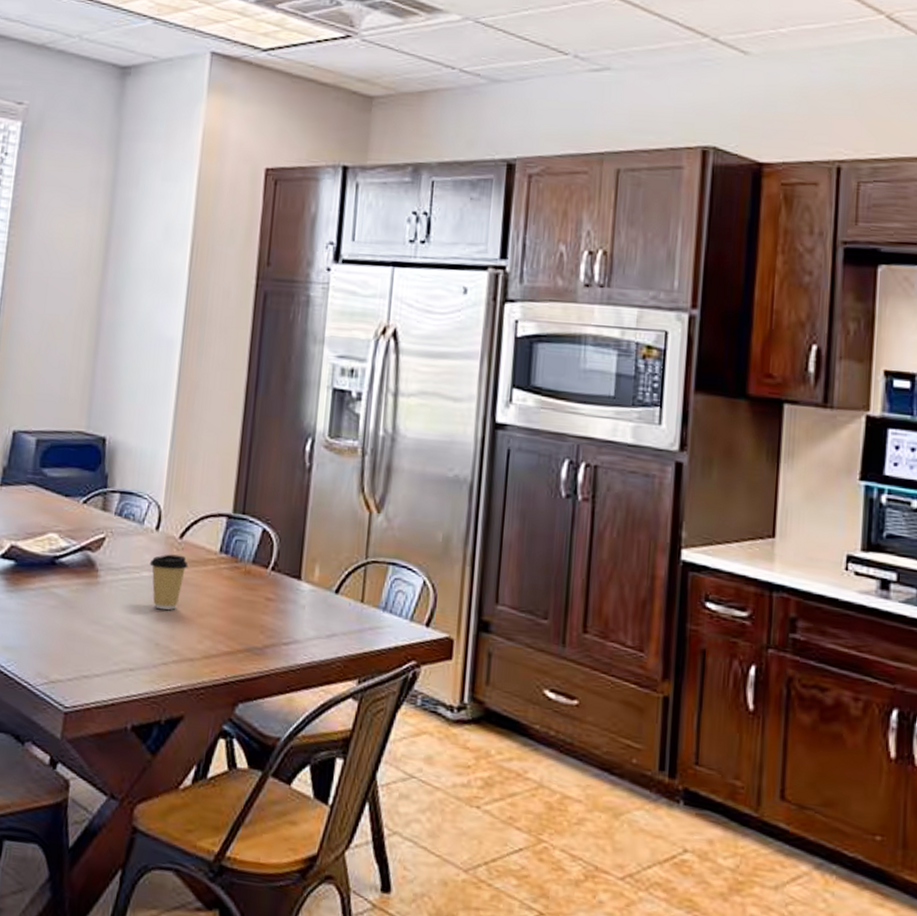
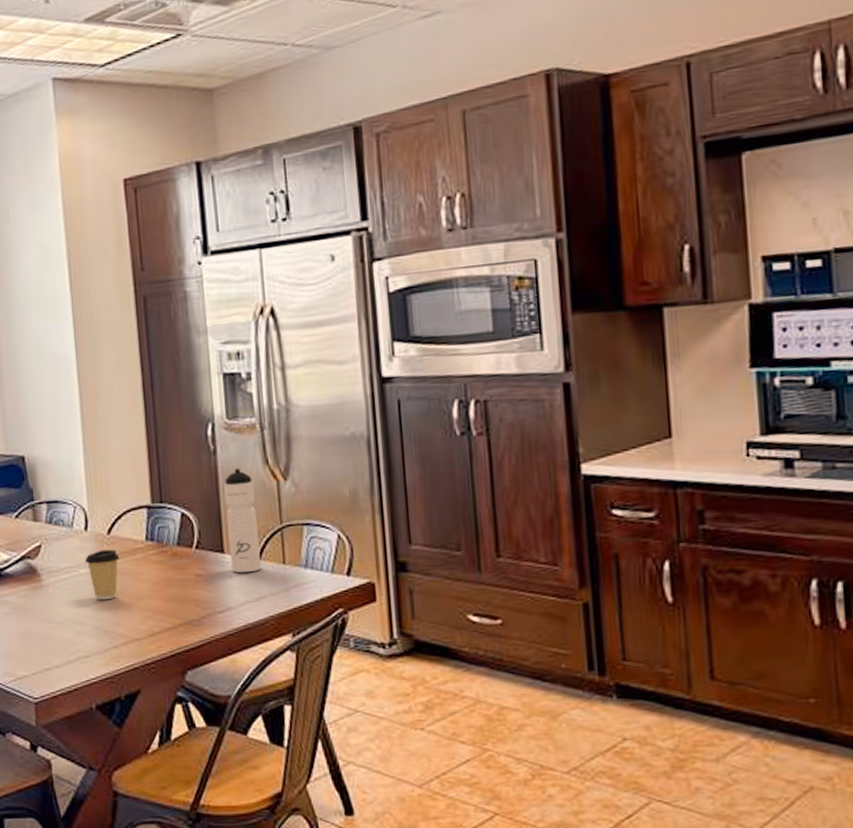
water bottle: none [305,491,345,606] -> present [224,468,261,573]

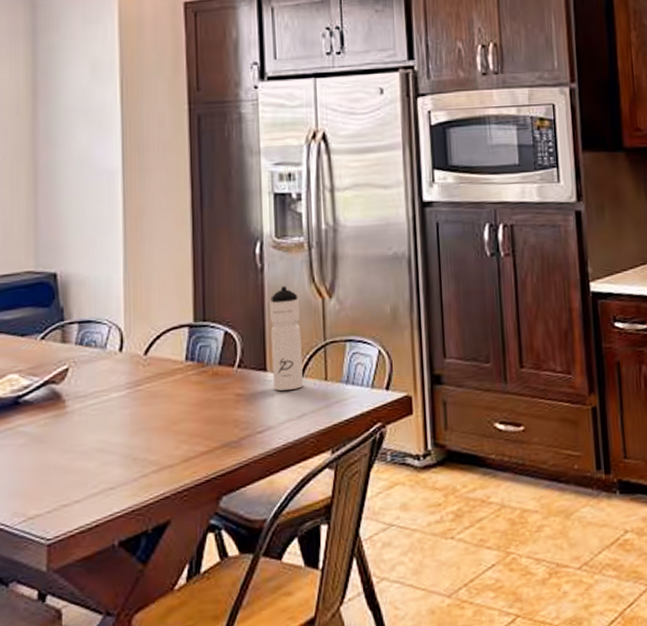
coffee cup: present [85,549,120,601] -> none [117,370,156,426]

